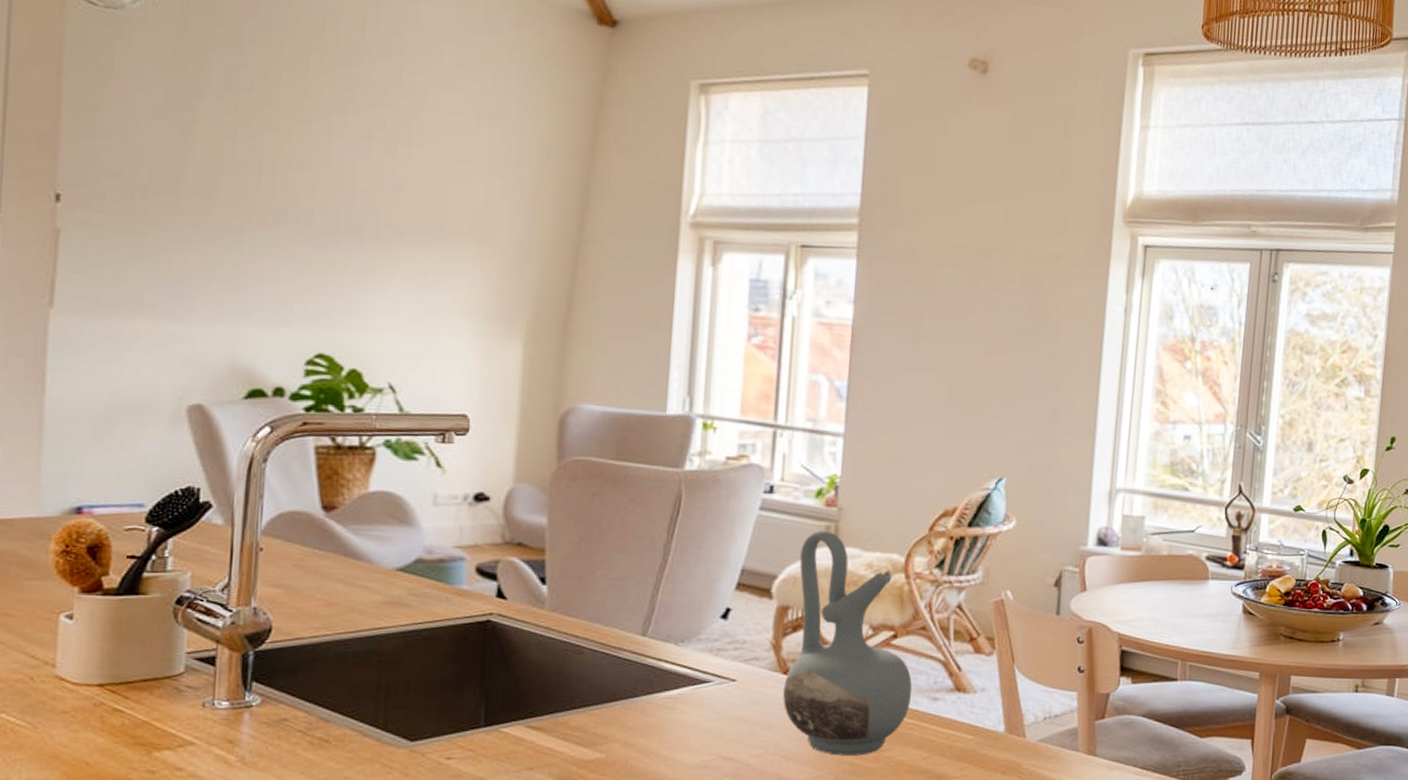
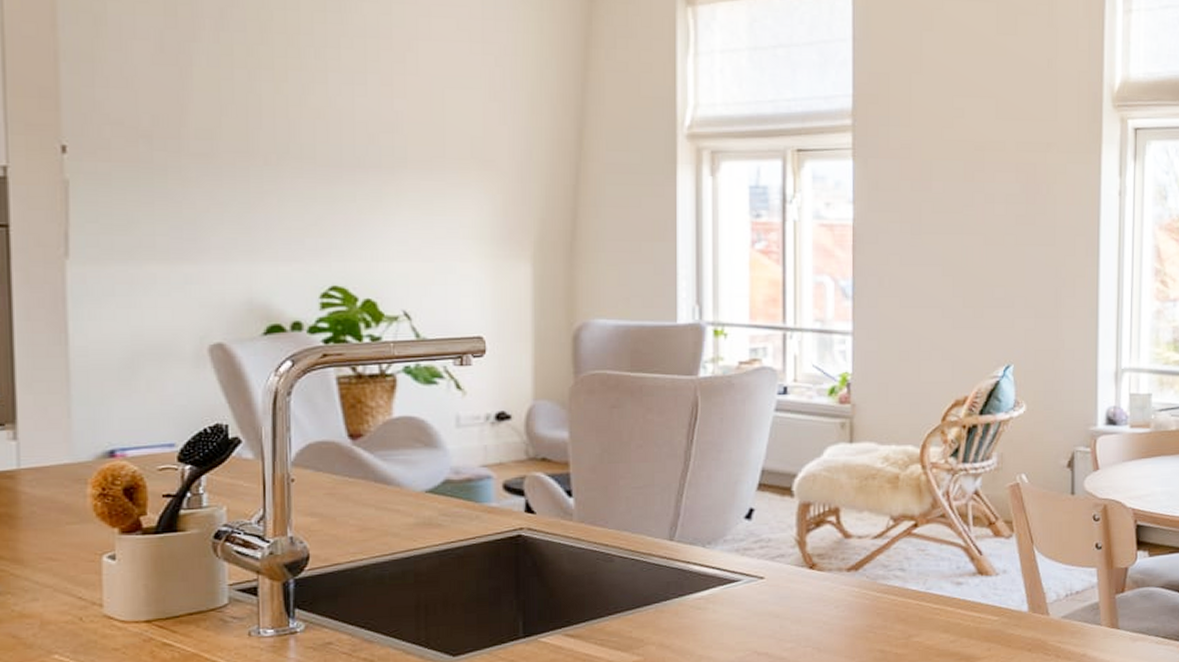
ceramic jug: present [783,530,913,756] -> none [811,427,936,644]

